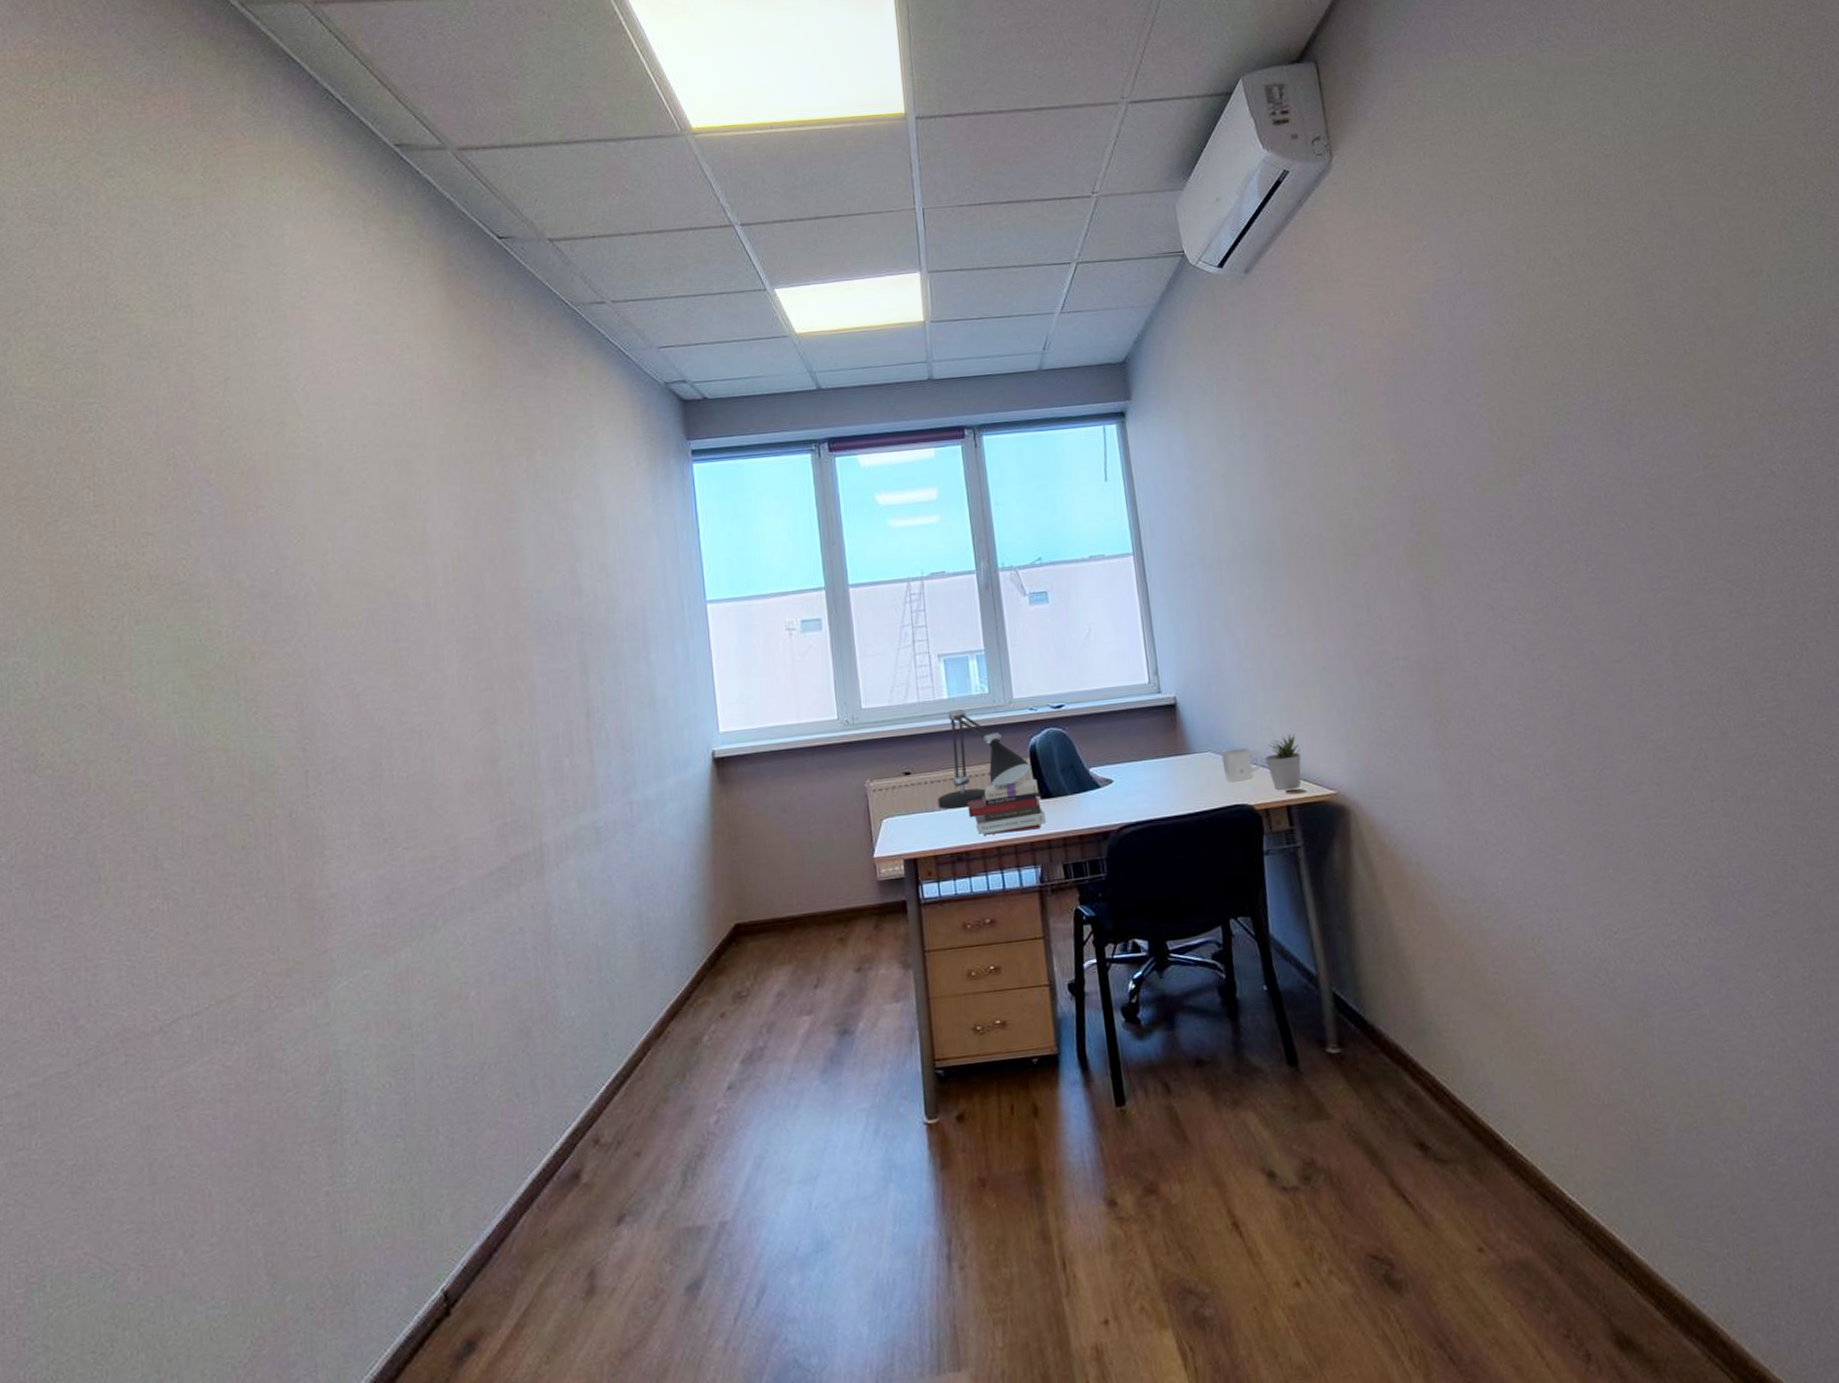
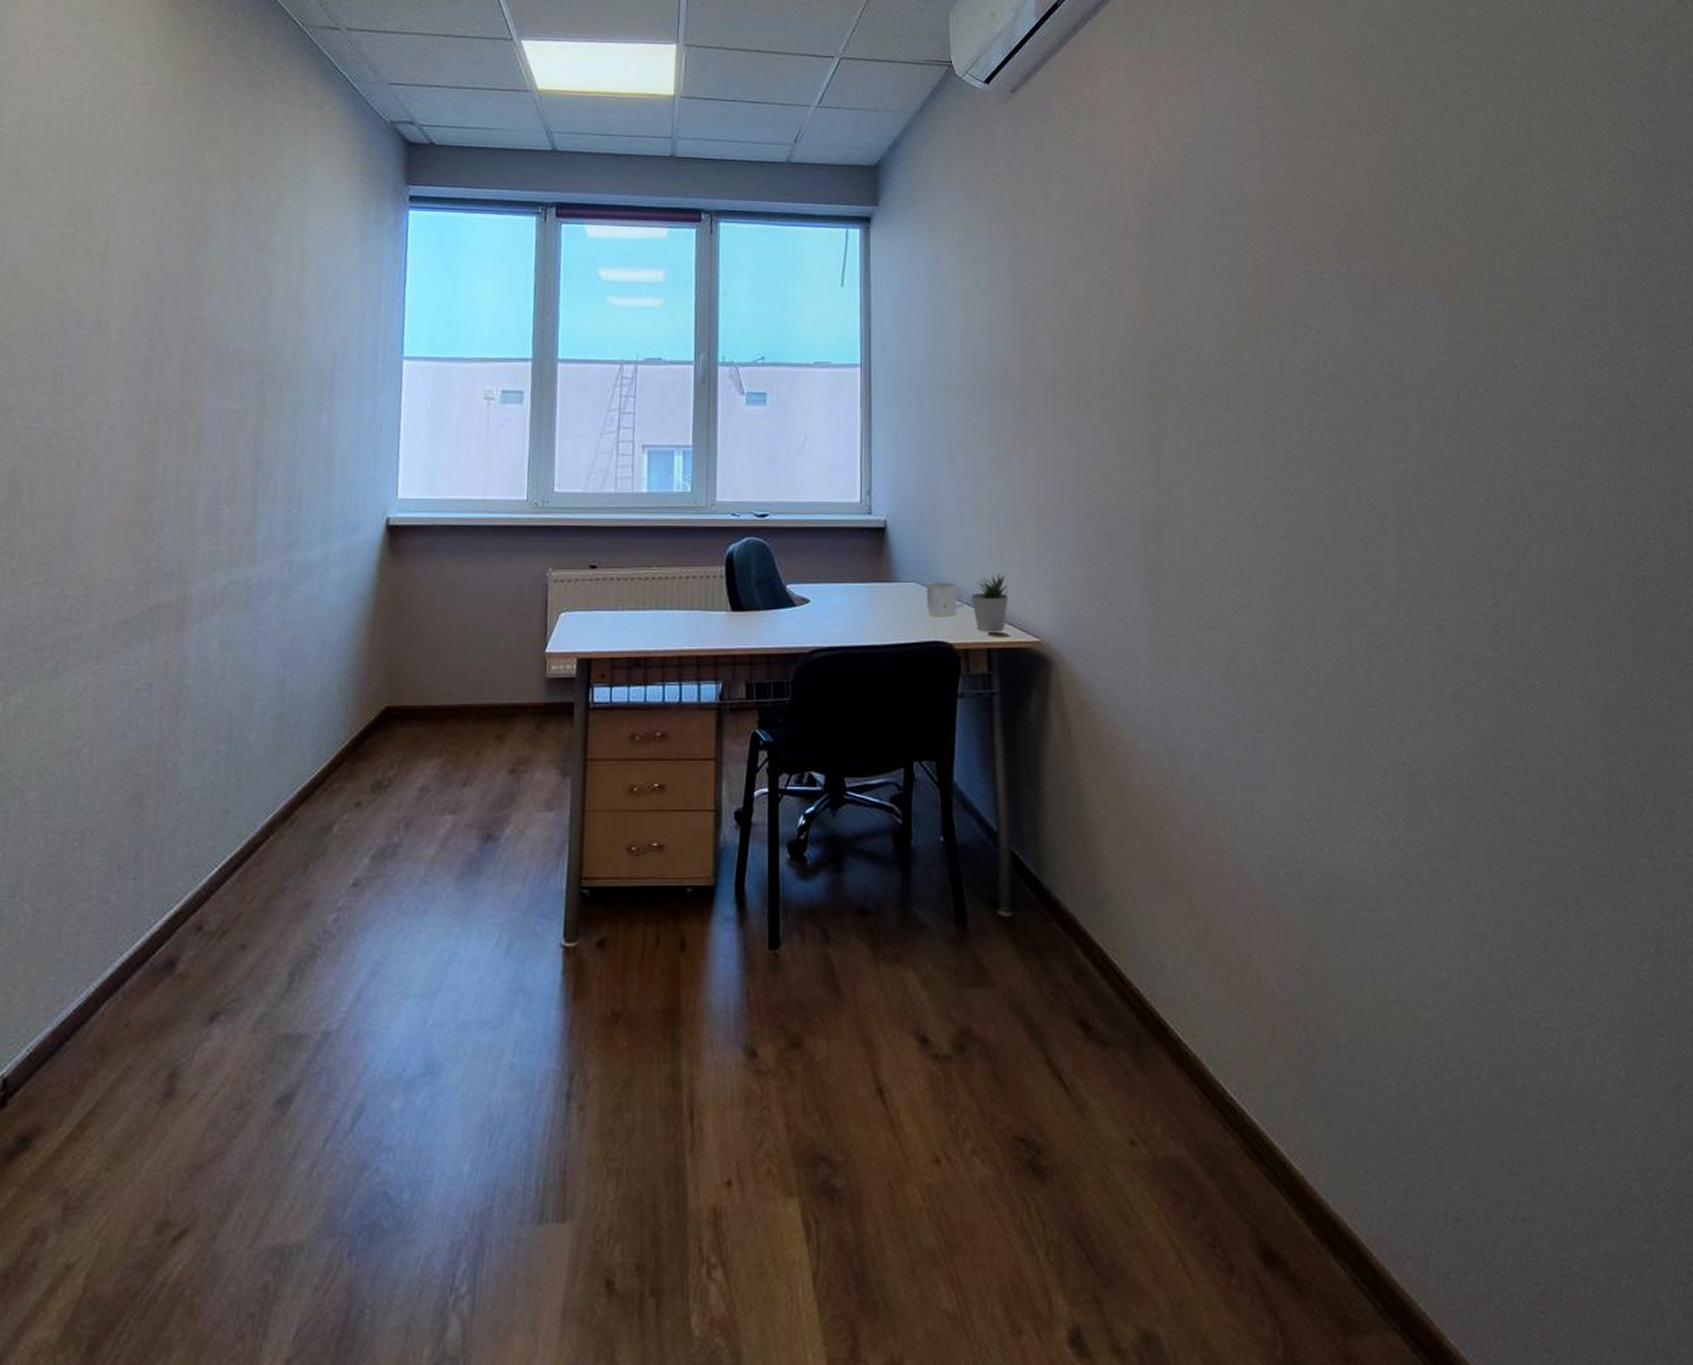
desk lamp: present [937,709,1031,810] -> none [621,506,726,611]
books: present [967,779,1046,835] -> none [653,589,733,643]

